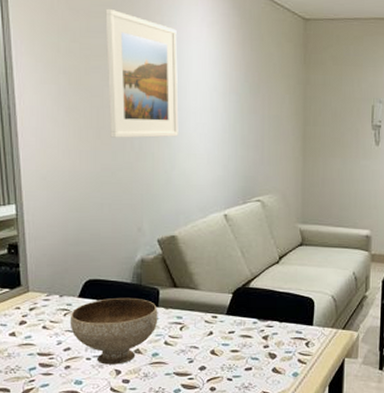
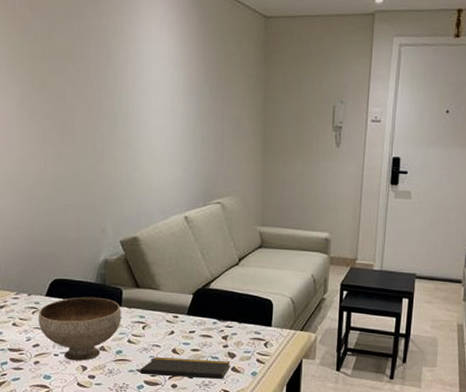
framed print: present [105,8,179,138] -> none [66,8,139,141]
notepad: none [177,358,272,385] -> present [140,356,231,384]

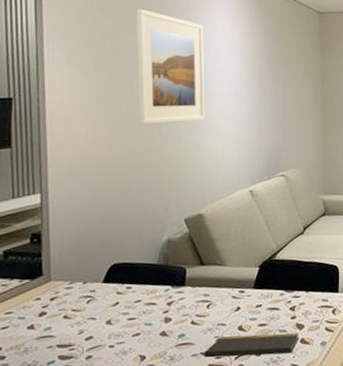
bowl: present [38,297,122,361] -> none [93,279,185,351]
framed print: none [66,8,139,141] -> present [136,8,205,124]

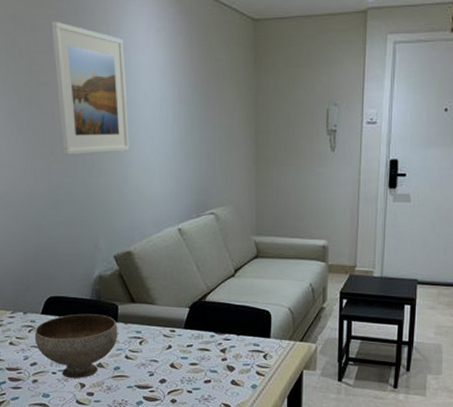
bowl: none [93,279,185,351] -> present [34,313,118,378]
notepad: present [204,333,299,358] -> none [139,371,230,397]

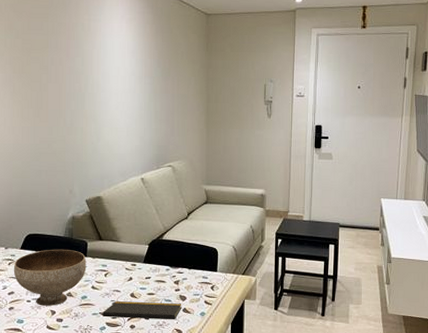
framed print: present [51,21,129,155] -> none [43,10,103,116]
notepad: none [139,371,230,397] -> present [102,300,182,324]

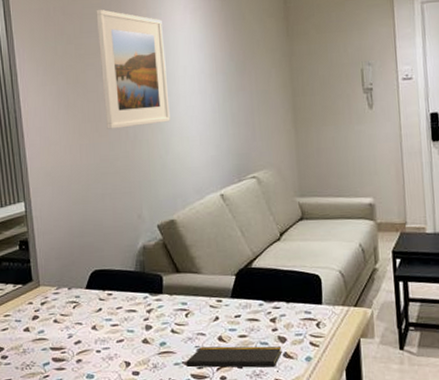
bowl: present [13,249,87,306] -> none [79,286,164,357]
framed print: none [43,10,103,116] -> present [96,9,170,129]

